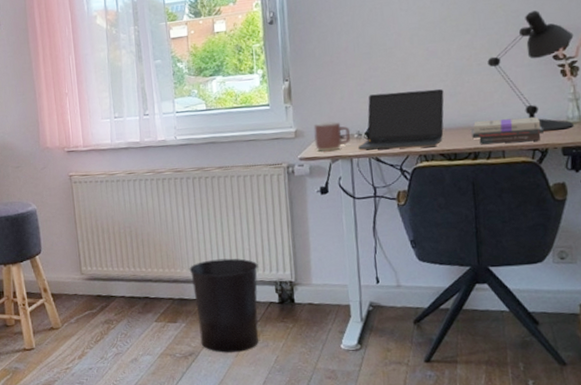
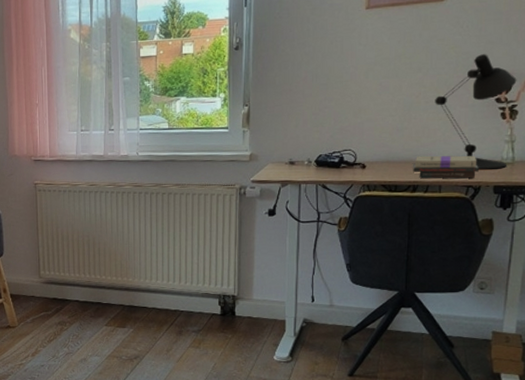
waste bin: present [189,258,259,352] -> none [140,271,205,358]
mug: present [313,121,351,151] -> none [266,147,302,176]
laptop: present [358,88,444,150] -> none [307,123,391,178]

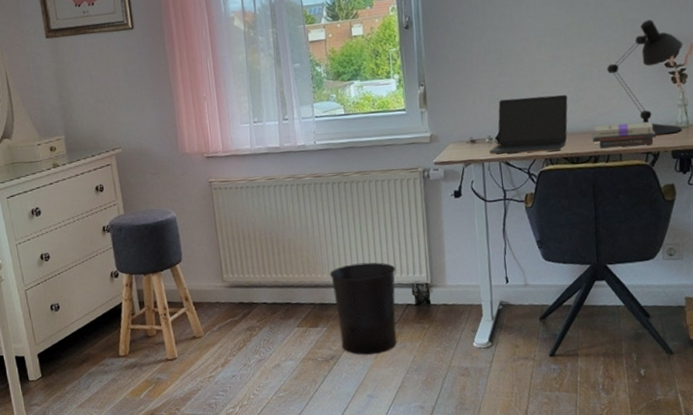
waste bin: none [140,271,205,358] -> present [329,262,397,355]
laptop: none [307,123,391,178] -> present [489,94,568,154]

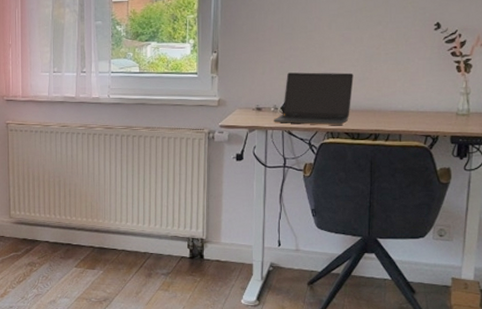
waste bin: present [329,262,397,355] -> none [111,213,174,300]
books: present [591,122,657,148] -> none [373,105,437,128]
desk lamp: present [607,19,683,136] -> none [394,10,471,120]

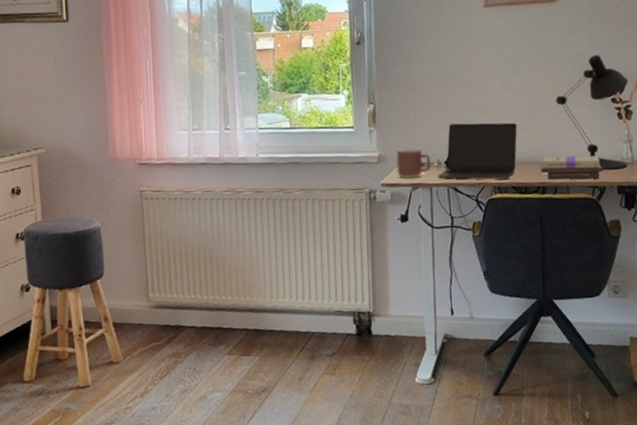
mug: none [234,93,268,122] -> present [396,147,431,179]
books: none [373,105,437,128] -> present [539,155,603,180]
desk lamp: none [394,10,471,120] -> present [556,55,629,170]

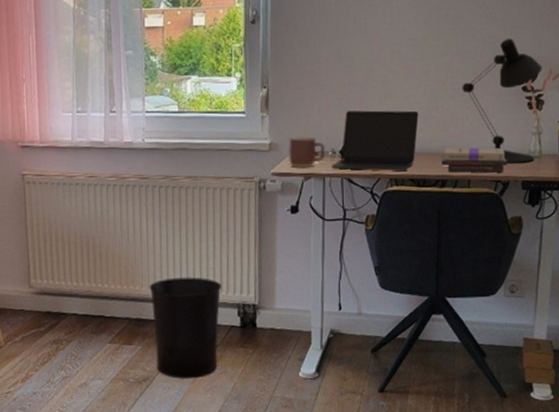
waste bin: none [266,286,337,388] -> present [149,277,222,378]

